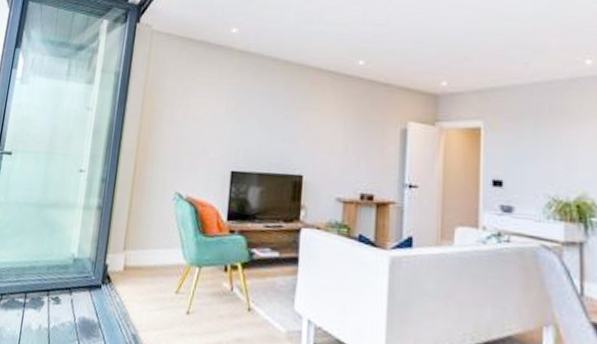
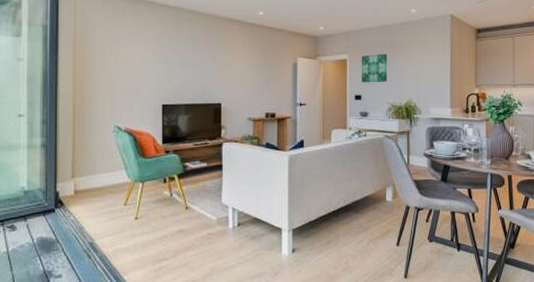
wall art: none [502,121,546,164] -> present [361,53,388,83]

